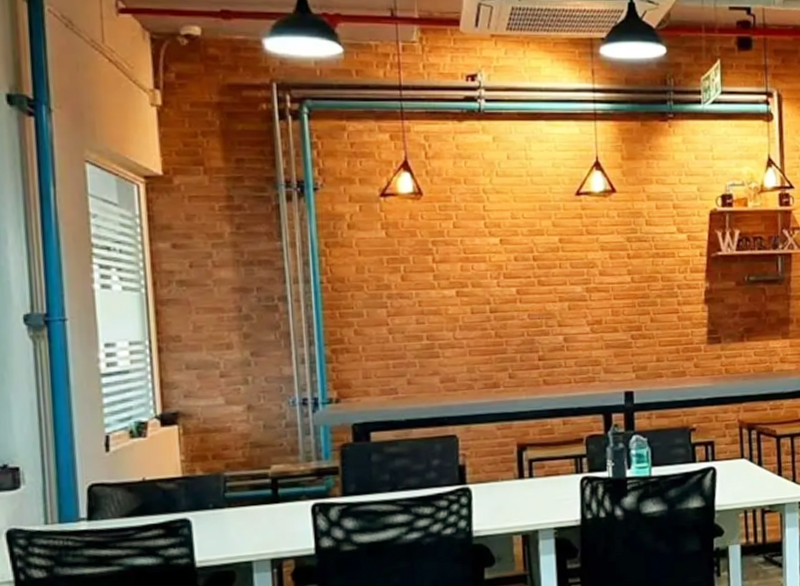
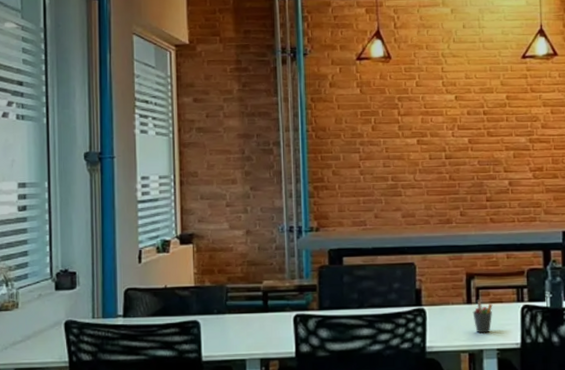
pen holder: none [525,473,549,512] -> present [472,299,493,333]

